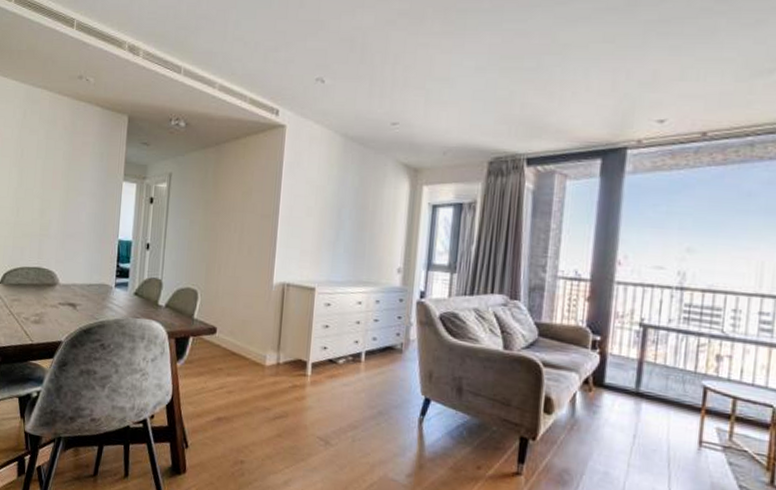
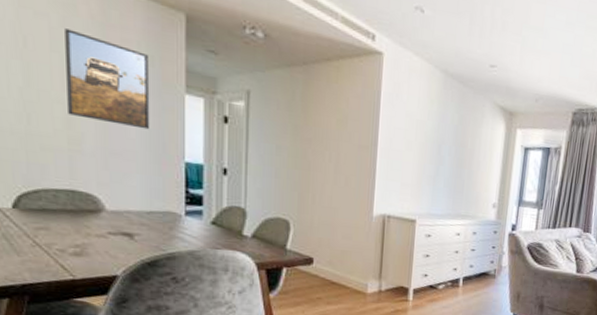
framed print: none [42,140,100,214] -> present [65,28,150,130]

